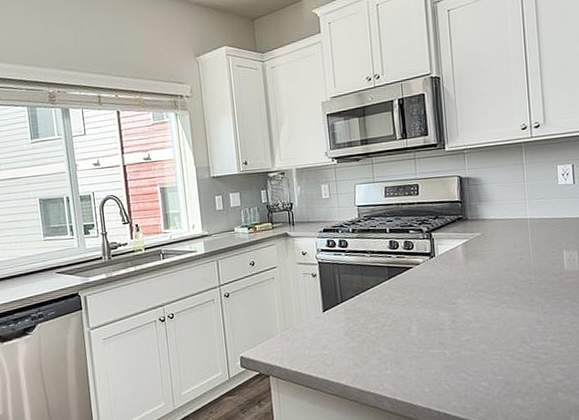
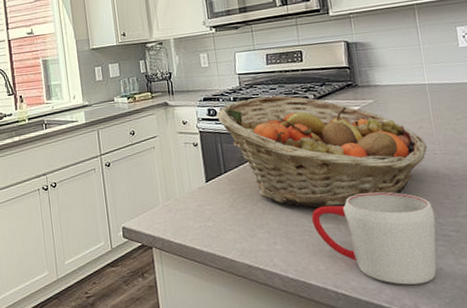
fruit basket: none [335,227,525,335] -> present [216,95,427,208]
mug: none [419,319,528,403] -> present [311,192,437,285]

